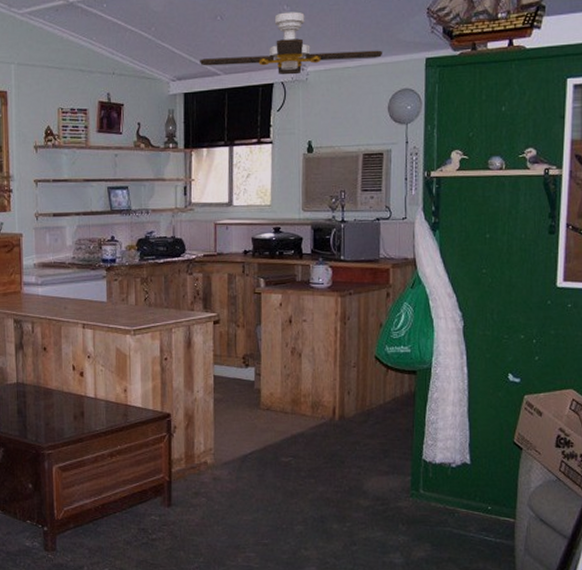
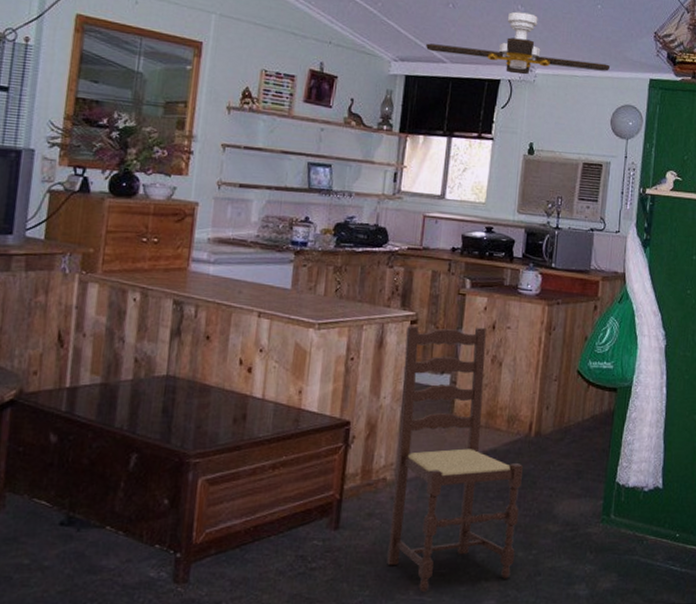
dining chair: none [211,323,331,560] -> present [387,326,523,593]

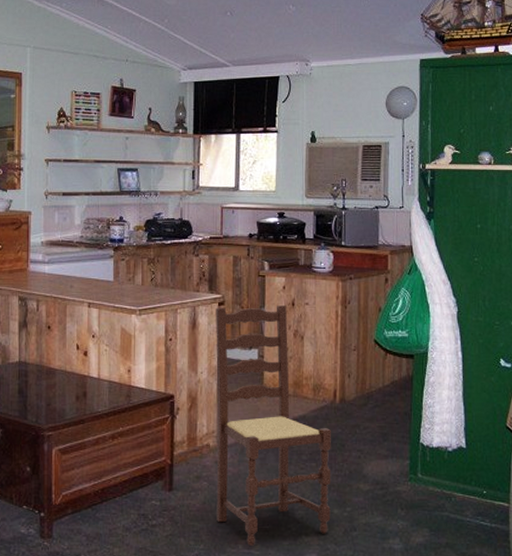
ceiling fan: present [426,11,611,75] -> none [210,11,381,69]

